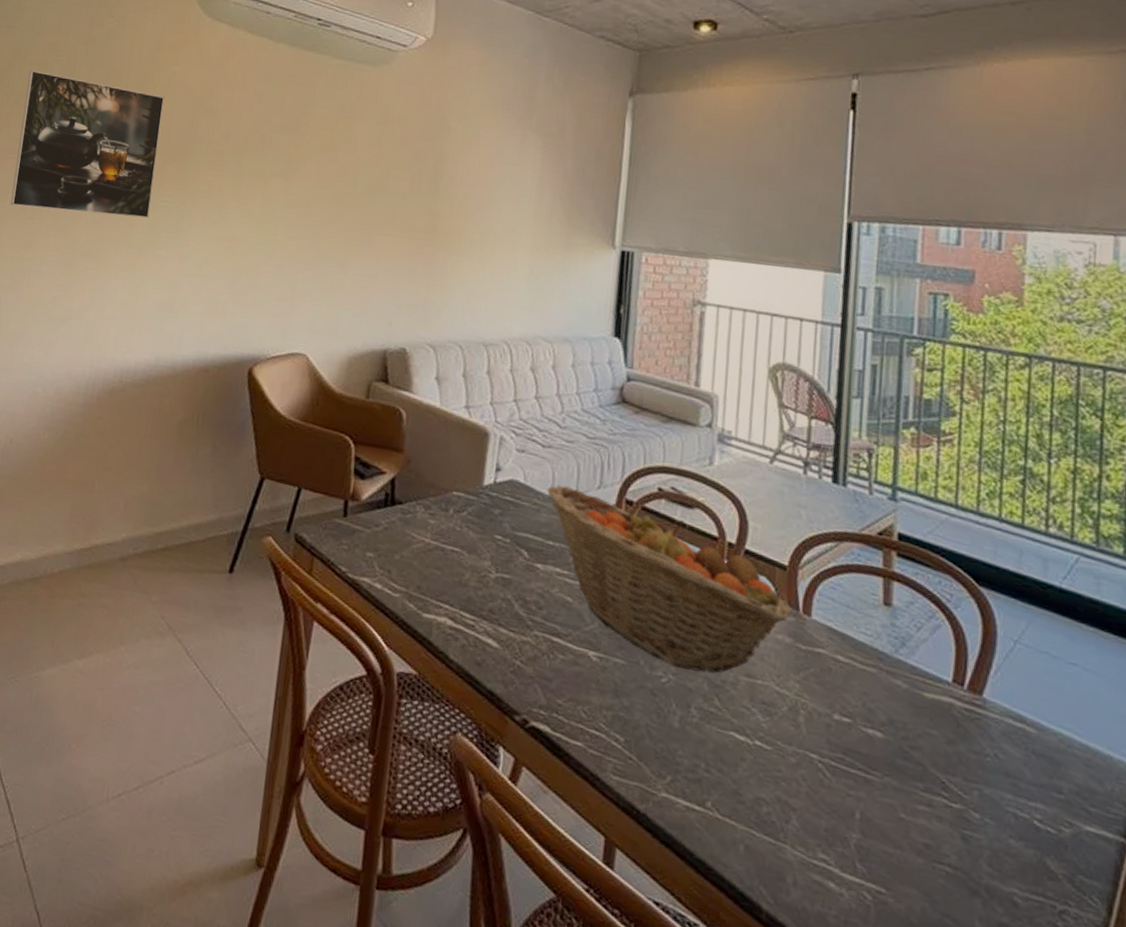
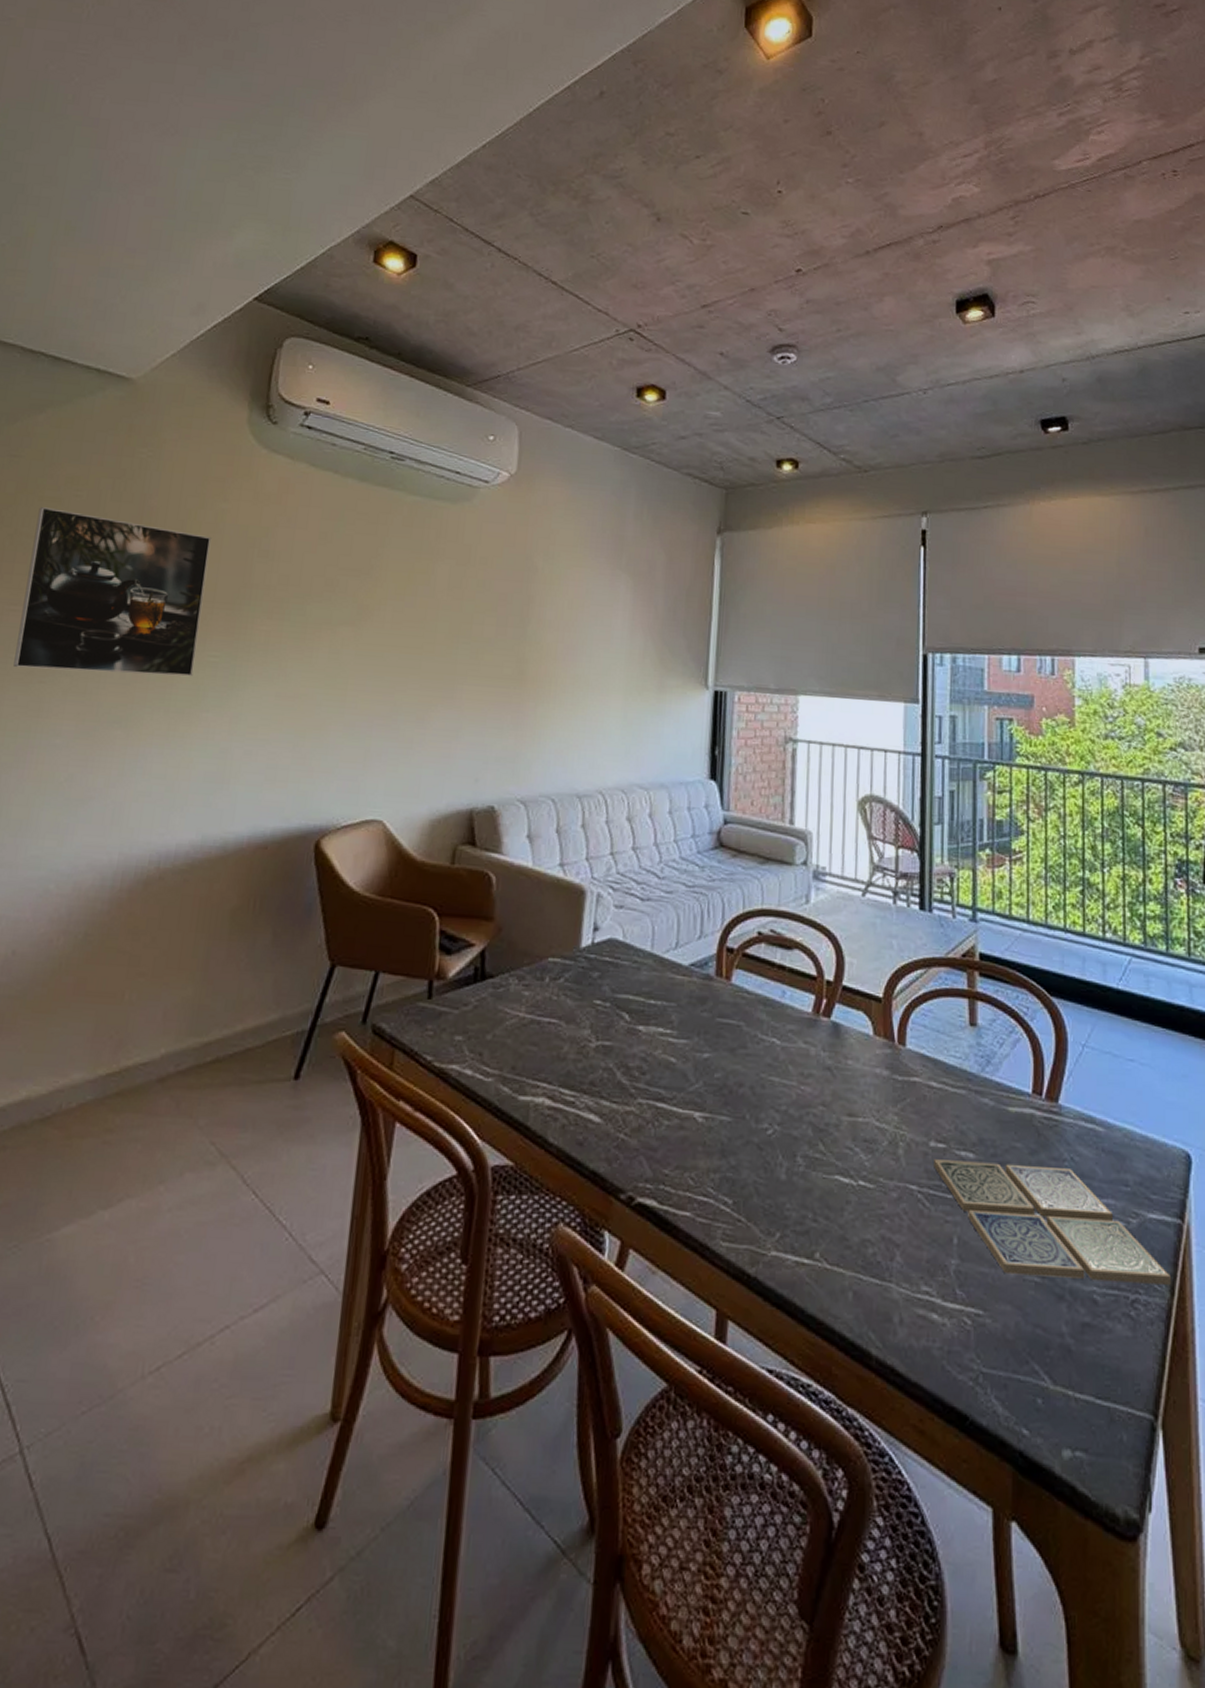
fruit basket: present [547,485,792,673] -> none [647,939,888,1118]
drink coaster: none [837,732,1110,904] -> present [934,1159,1172,1285]

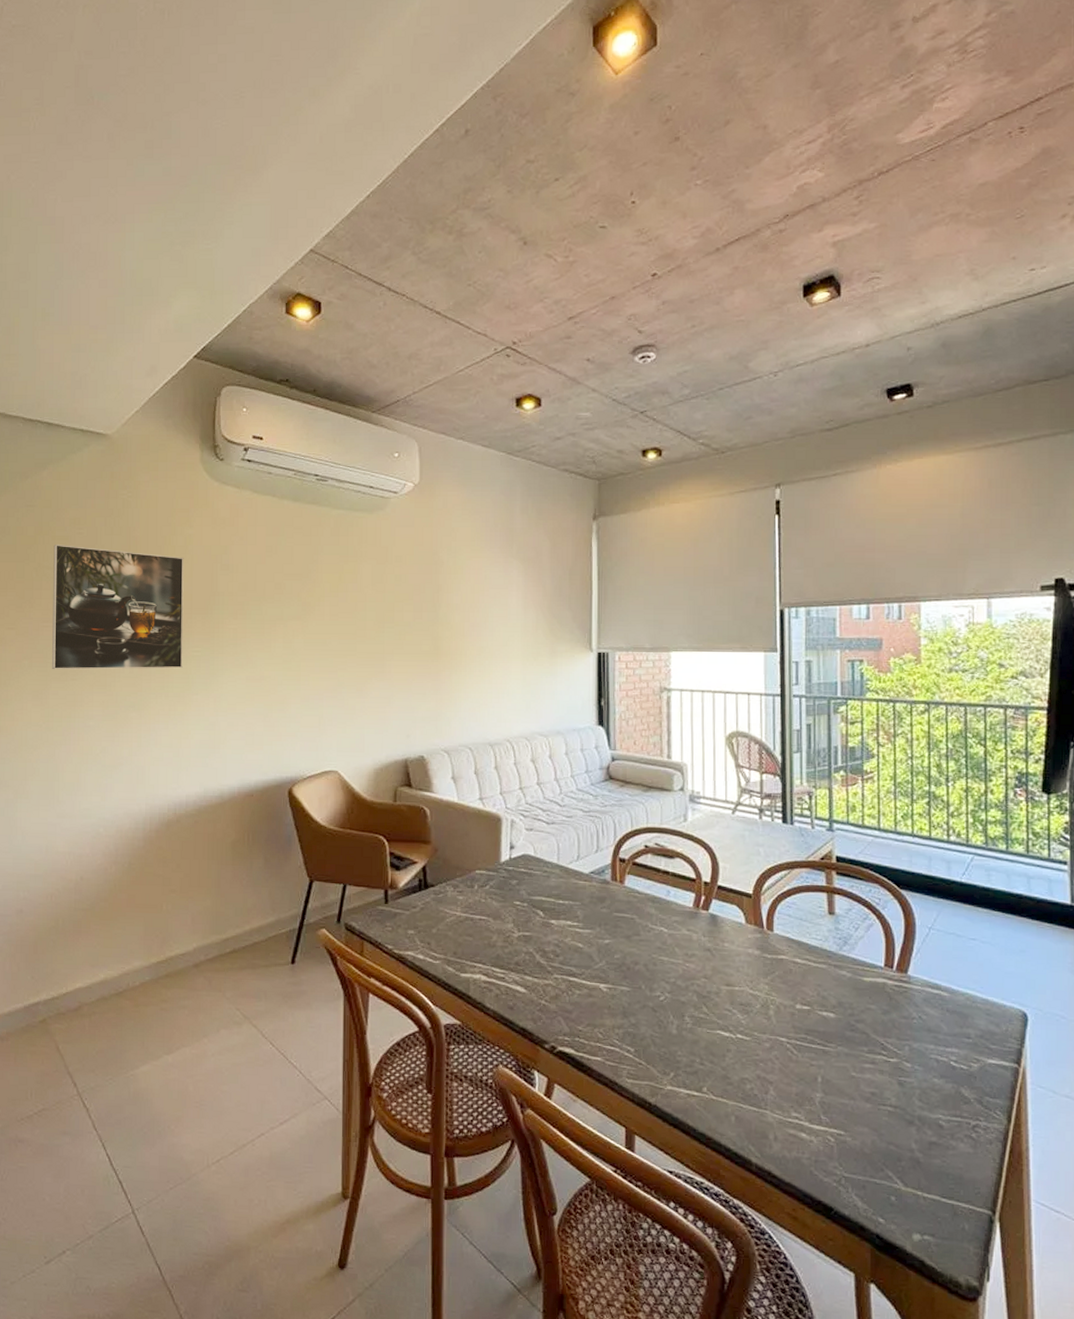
drink coaster: present [934,1159,1172,1285] -> none [800,1018,1009,1114]

